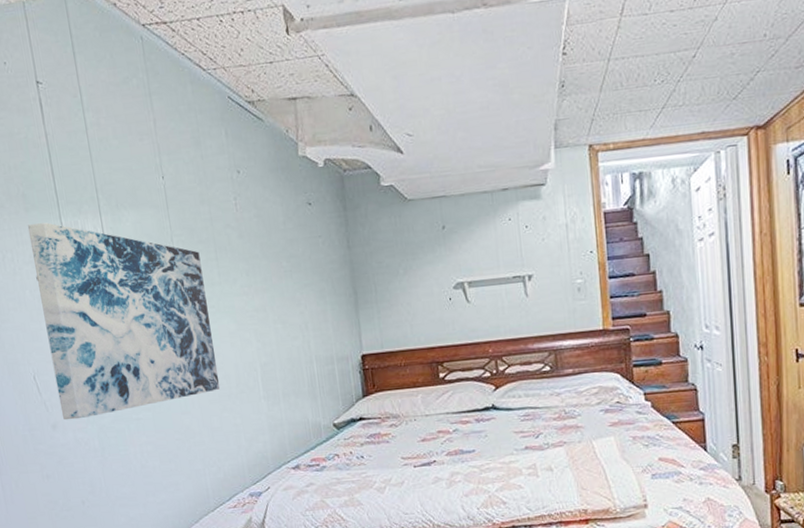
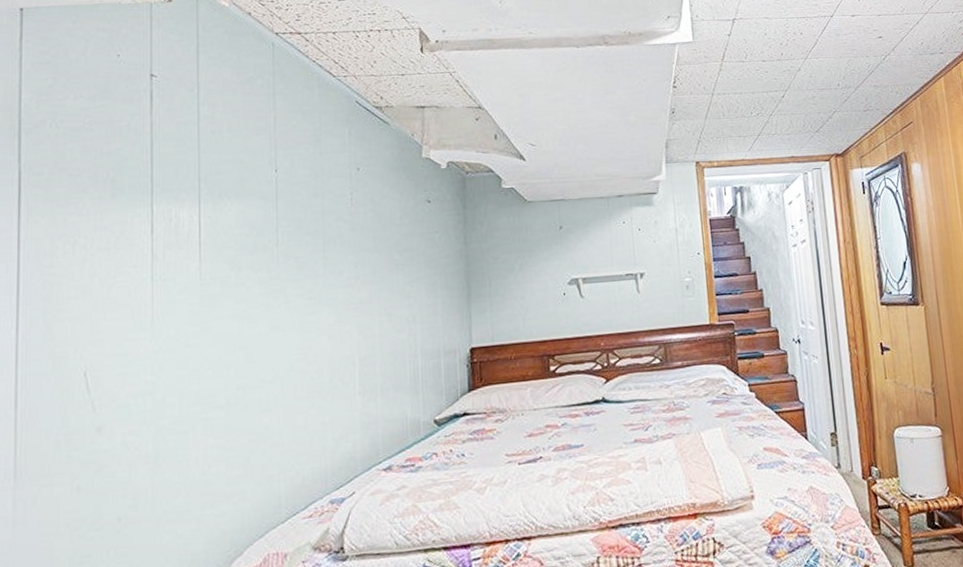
wall art: present [27,222,220,420] -> none [110,209,311,422]

